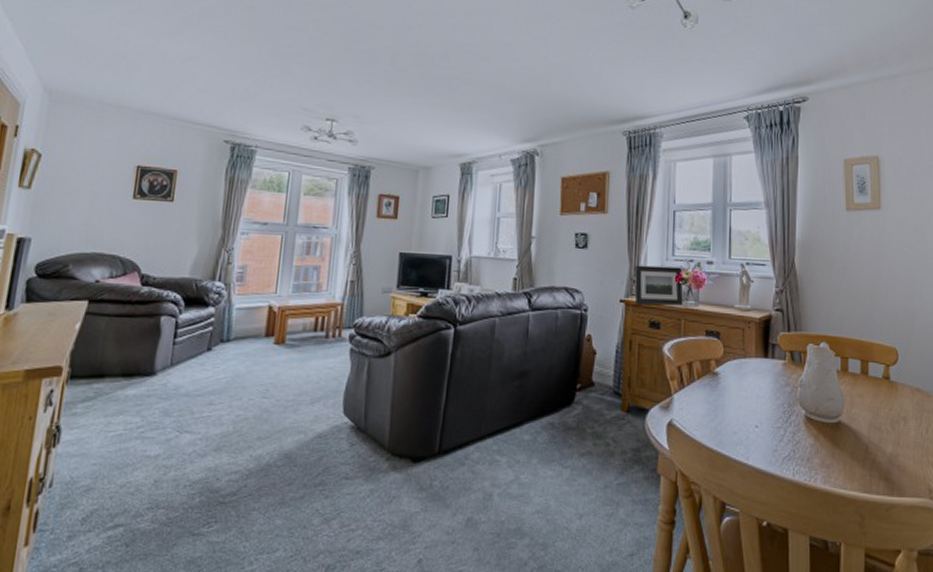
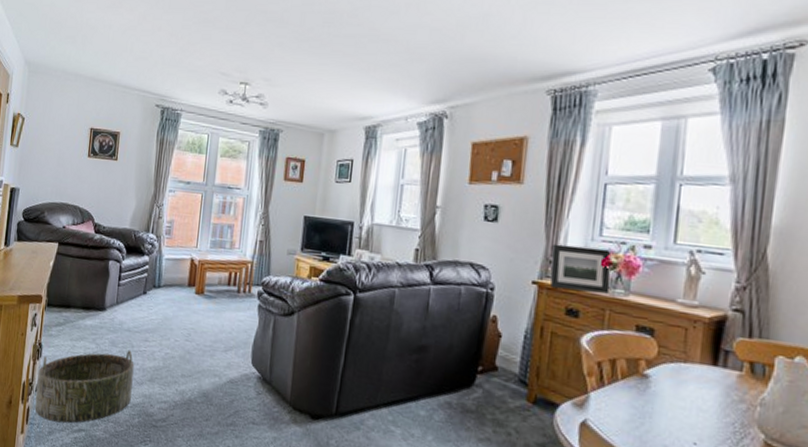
basket: none [47,418,195,522] -> present [34,350,134,423]

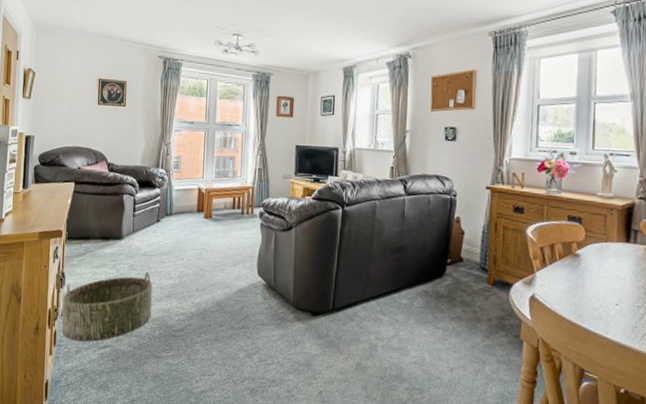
picture frame: present [550,243,611,294] -> none [500,155,547,193]

